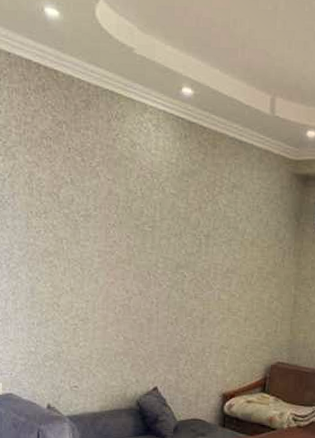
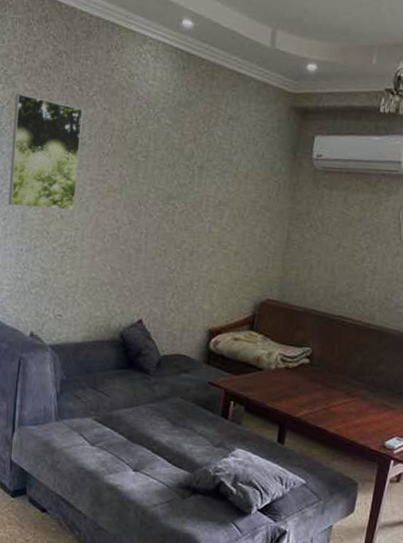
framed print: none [16,165,86,283] -> present [8,93,83,210]

